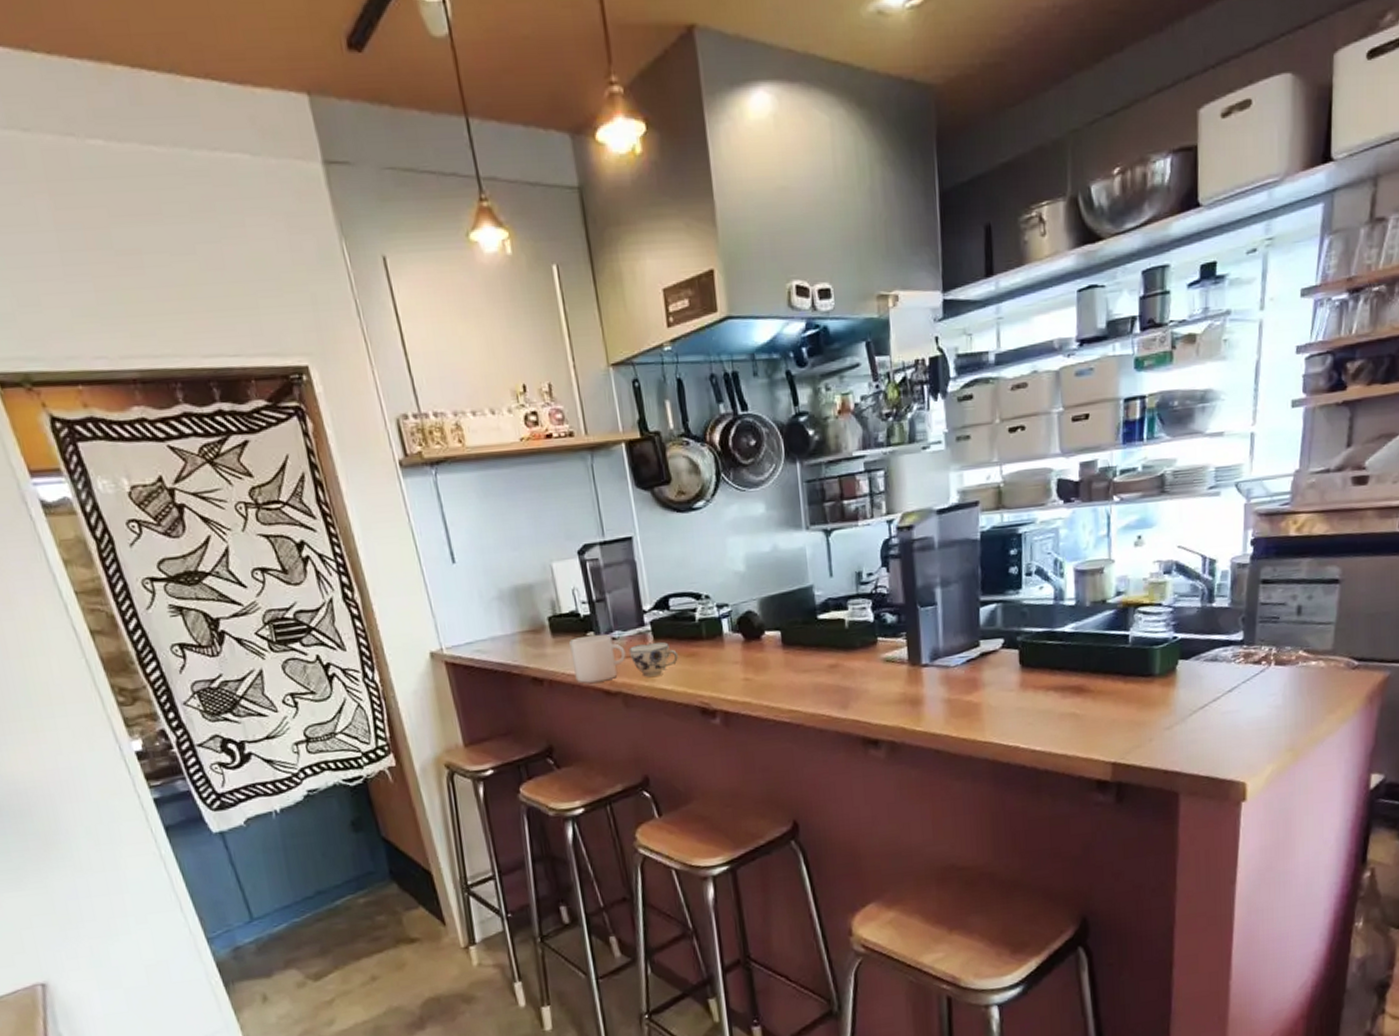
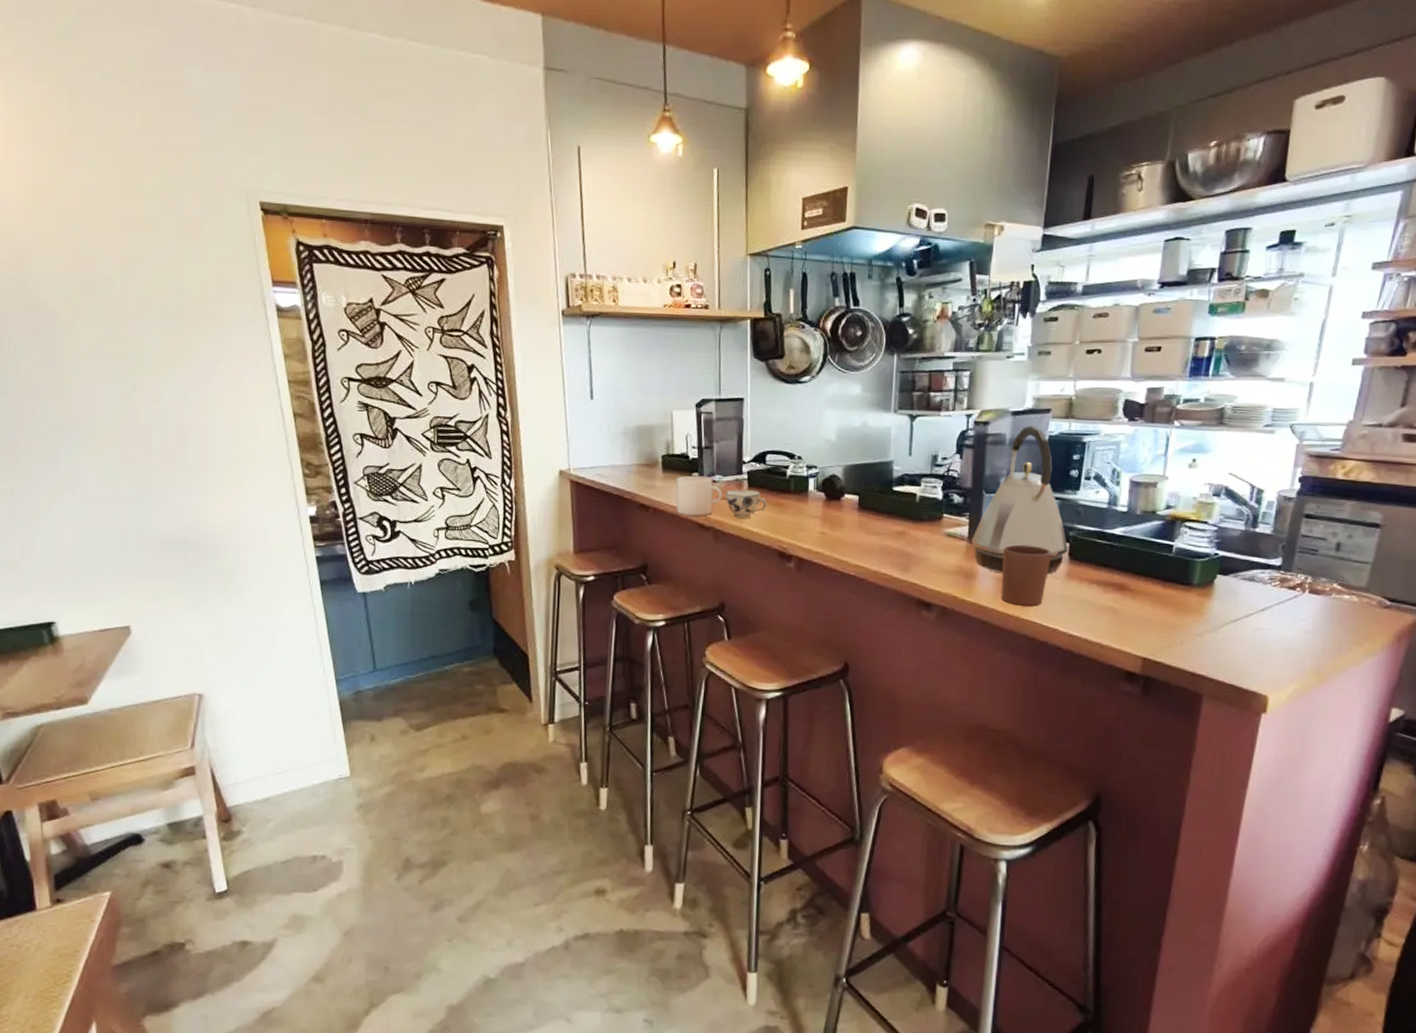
kettle: none [913,522,1018,695] -> present [972,425,1068,575]
mug: none [949,657,1001,728] -> present [1001,544,1051,606]

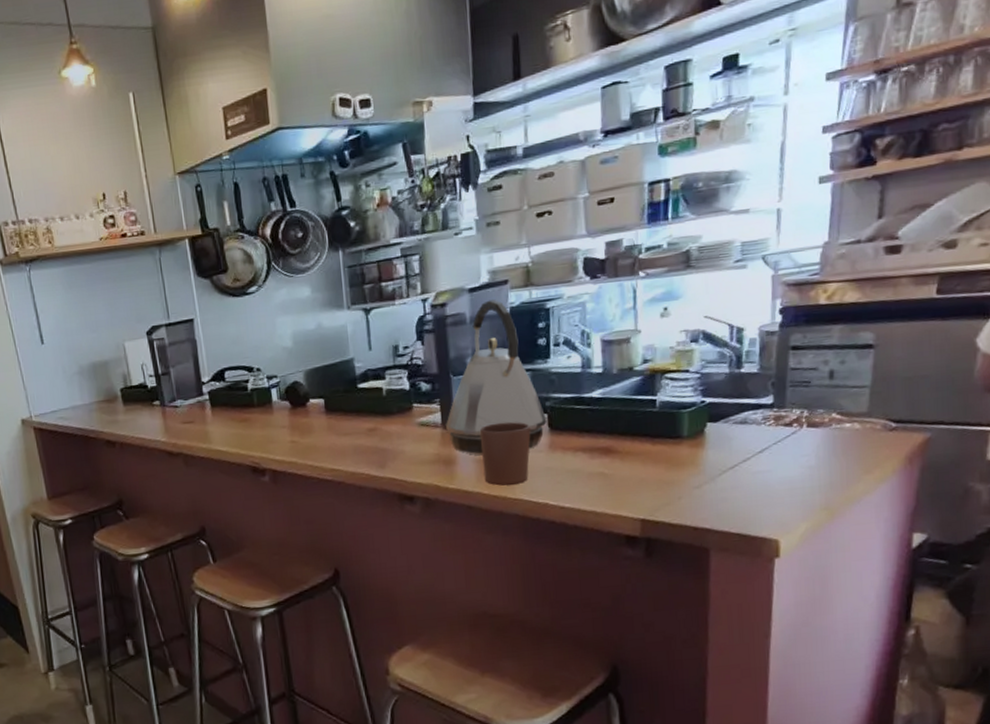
mug: present [675,475,723,516] -> none [138,402,187,446]
teacup: present [725,489,768,519] -> none [189,409,233,441]

